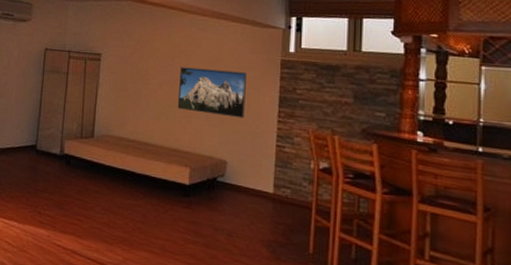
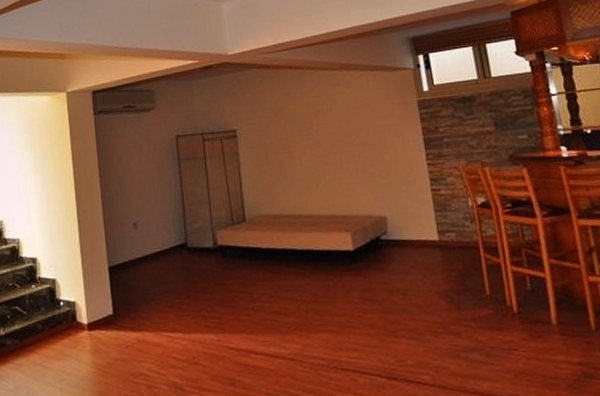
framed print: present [177,67,247,119] -> none [320,120,394,173]

